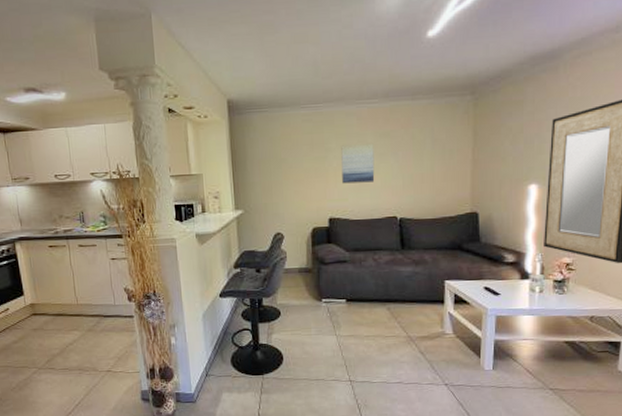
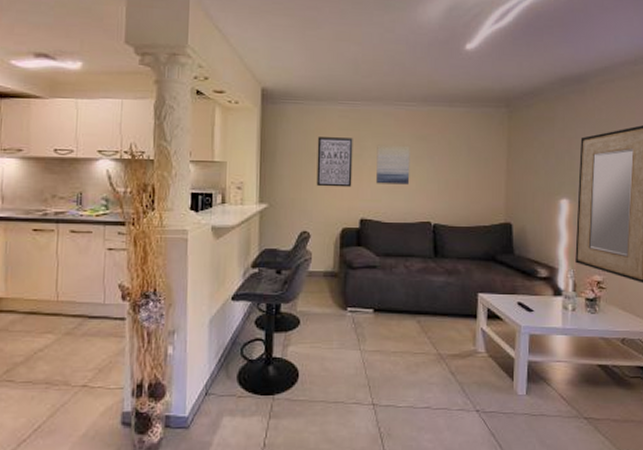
wall art: none [283,141,320,191] -> present [316,137,353,188]

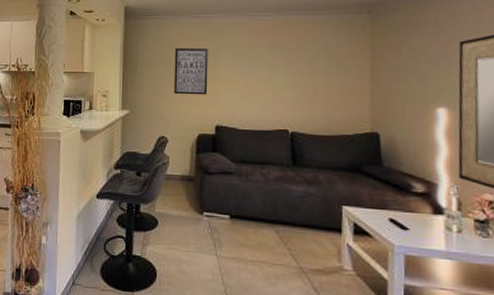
wall art: present [376,144,410,185] -> none [231,54,266,93]

